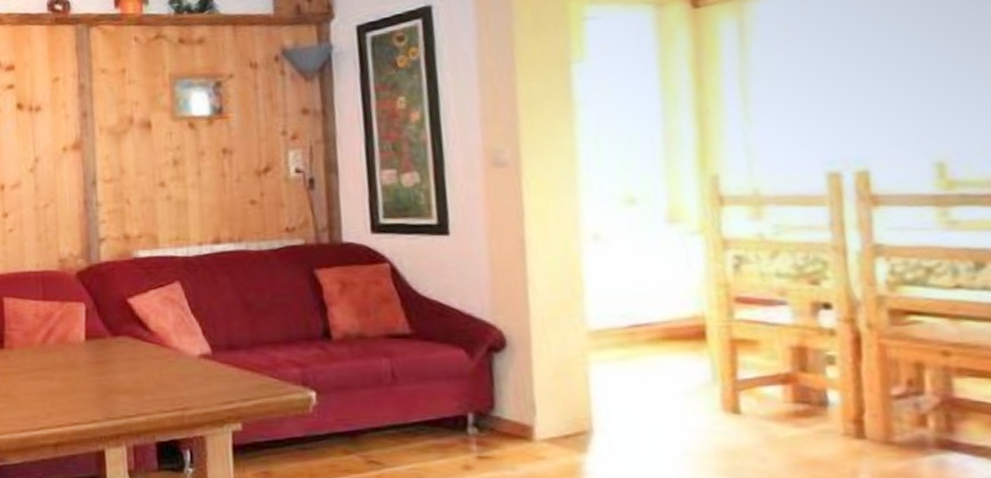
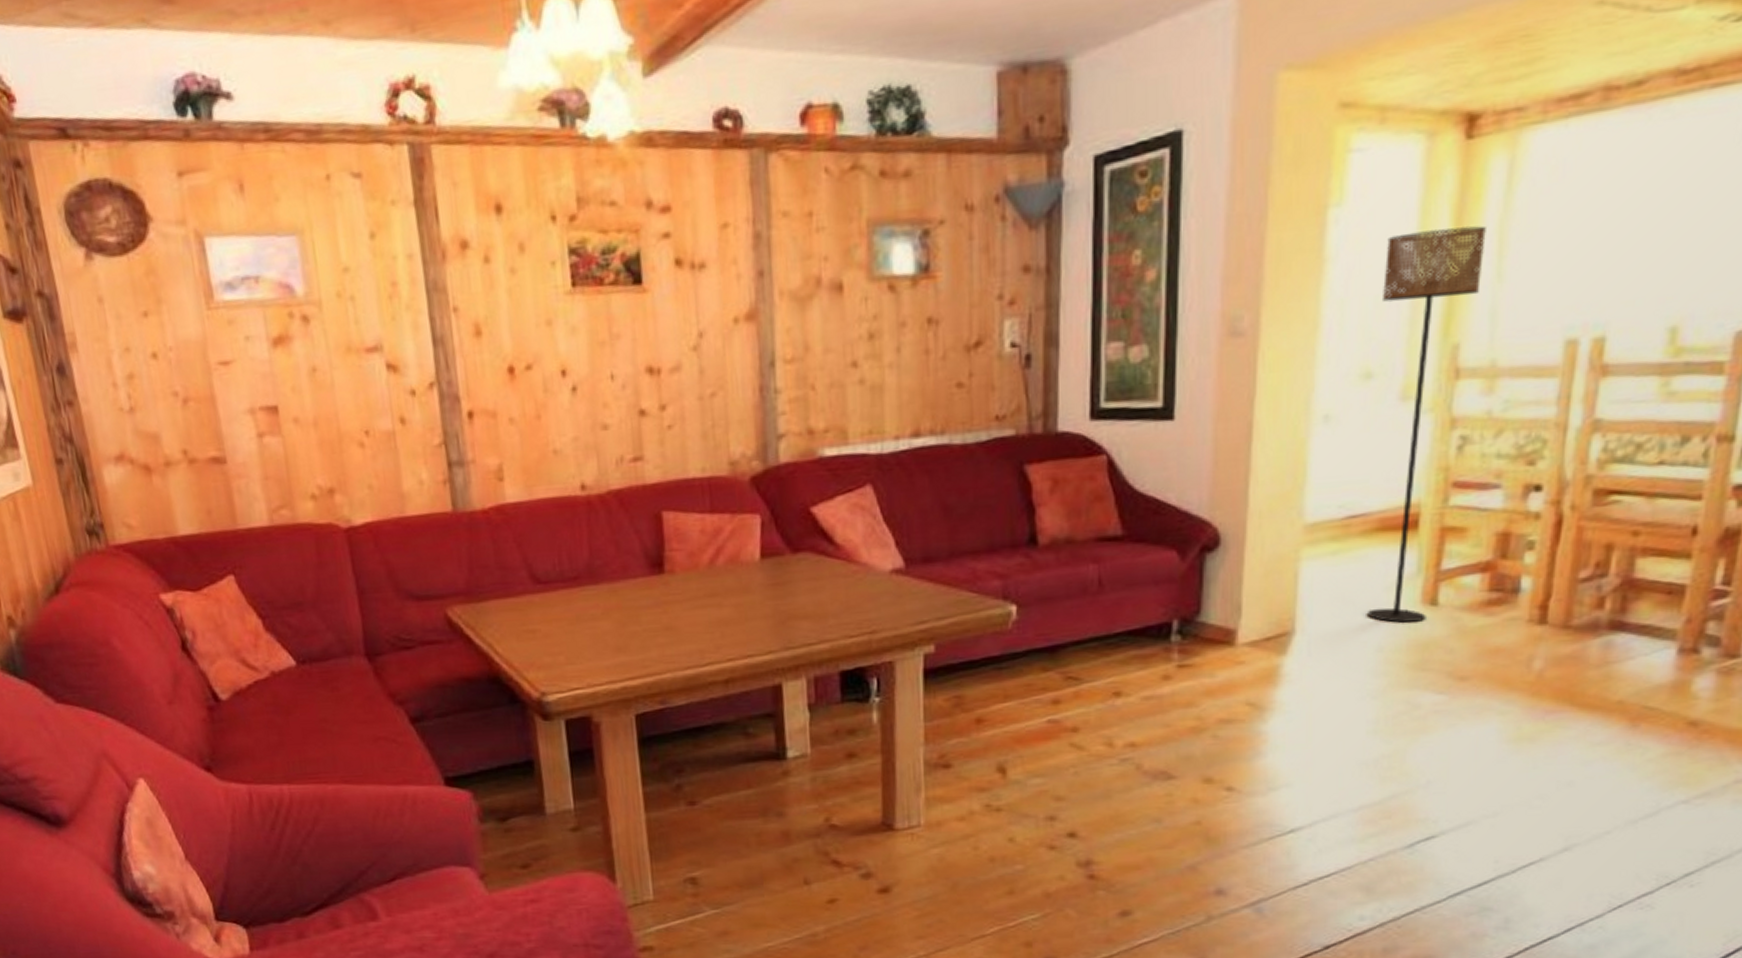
floor lamp: none [631,77,731,429] -> present [1368,226,1486,623]

